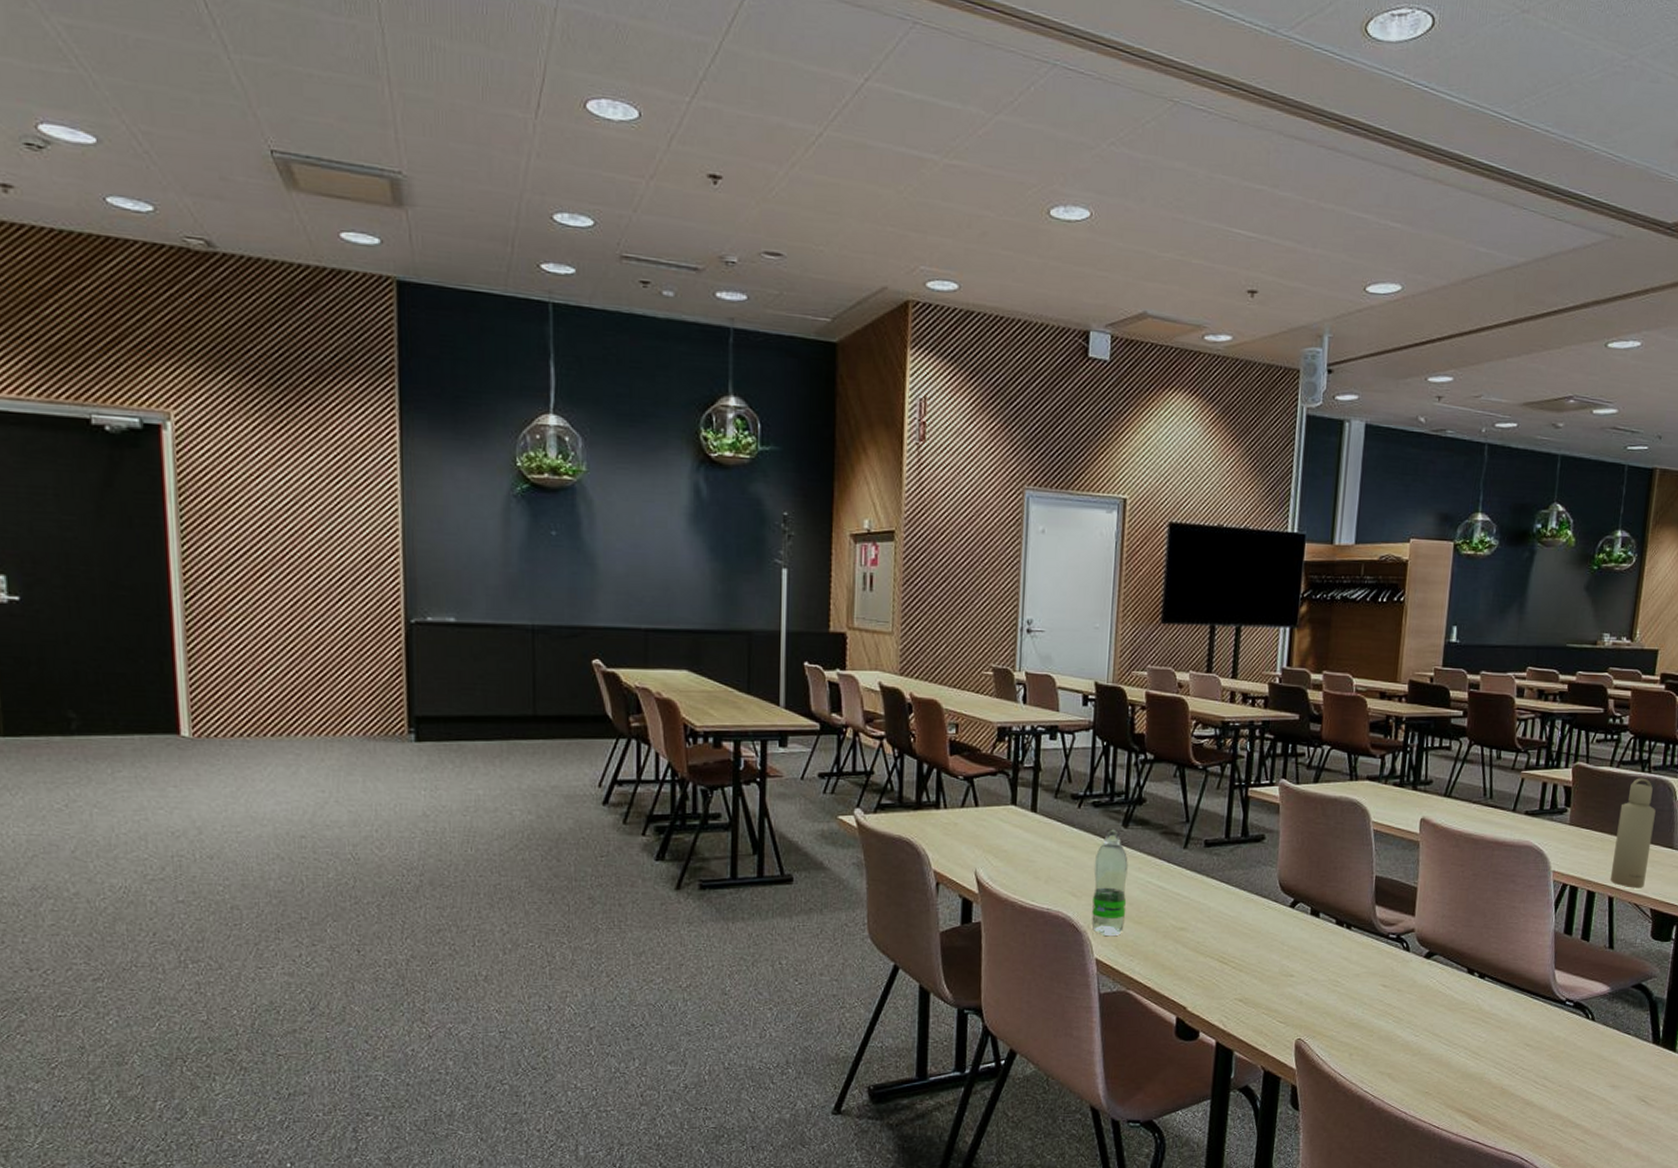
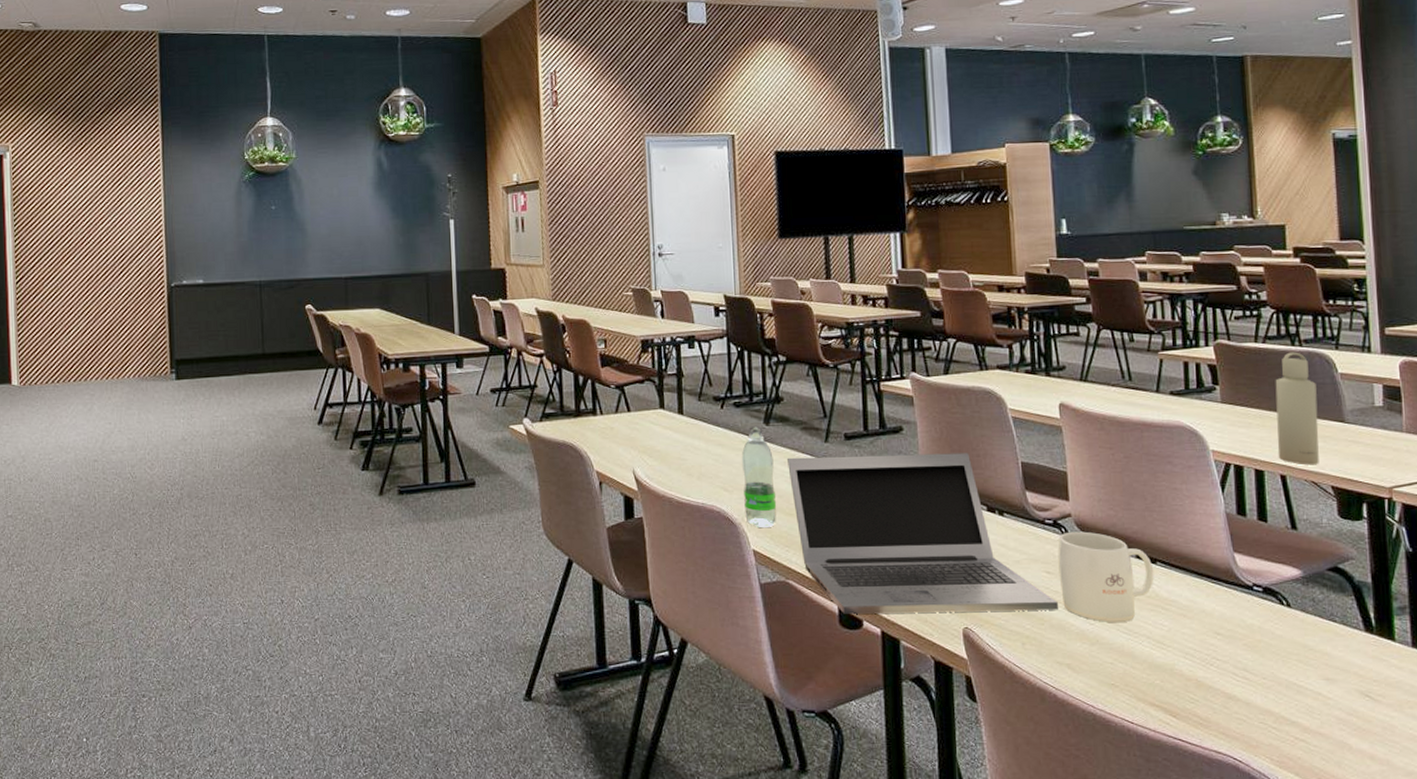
laptop: none [1141,863,1389,1025] -> present [786,453,1058,614]
mug: none [1393,946,1482,1034] -> present [1058,531,1154,622]

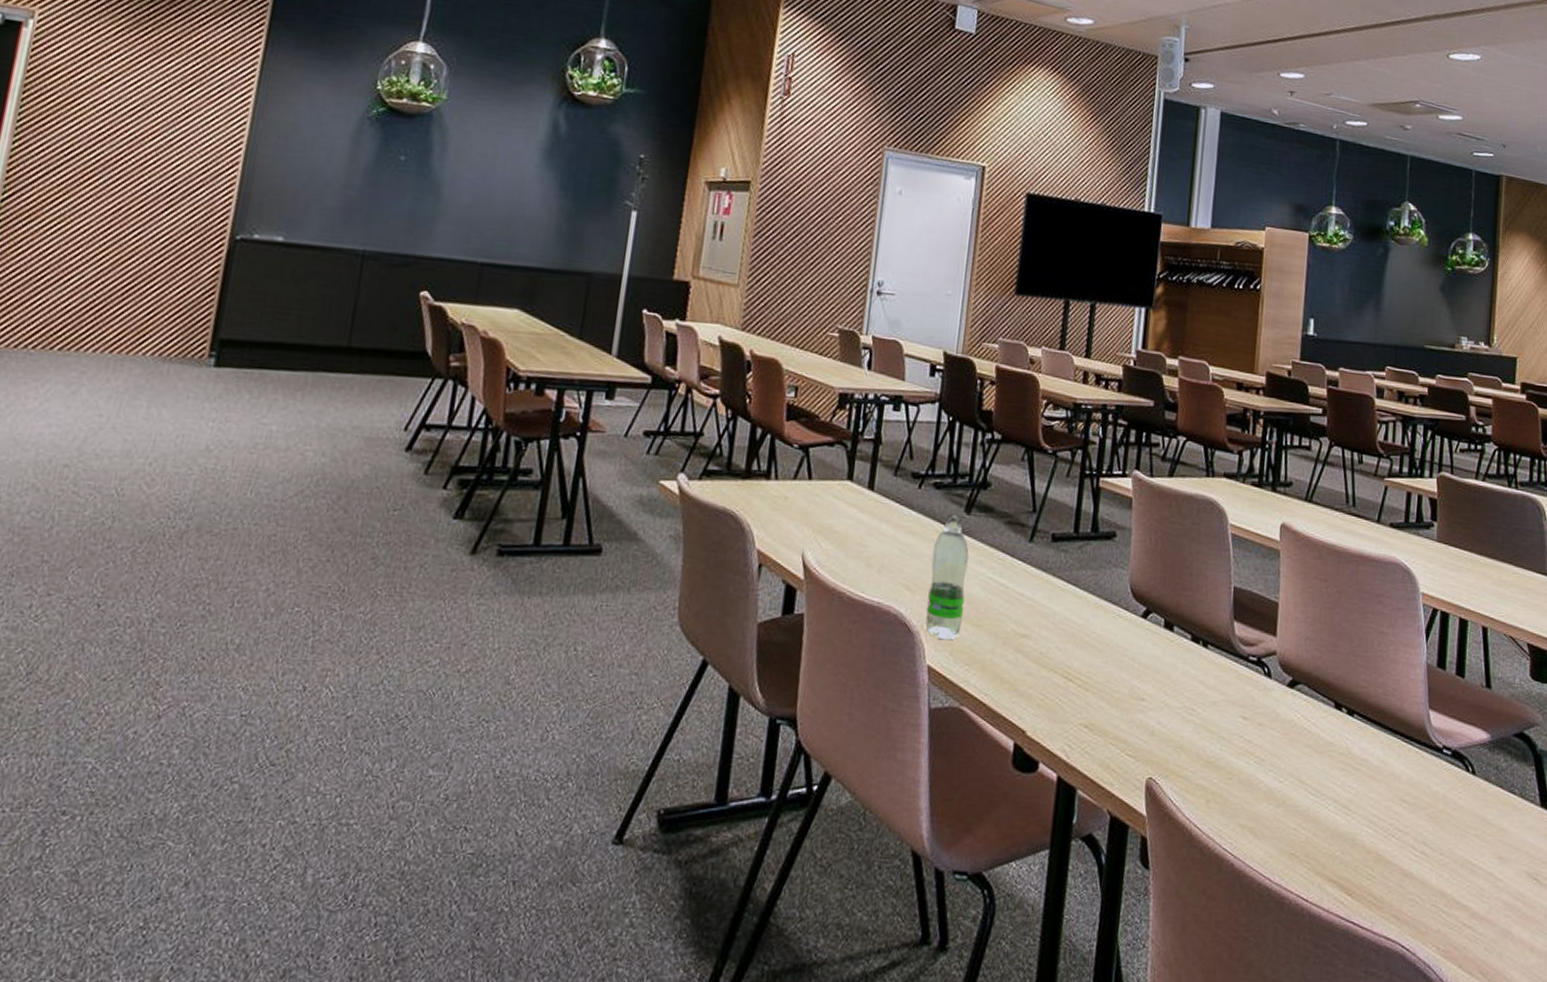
laptop: present [786,453,1058,614] -> none [983,556,1250,763]
mug: present [1058,531,1154,622] -> none [1254,672,1350,781]
bottle: present [1275,352,1319,466] -> none [1482,493,1526,619]

